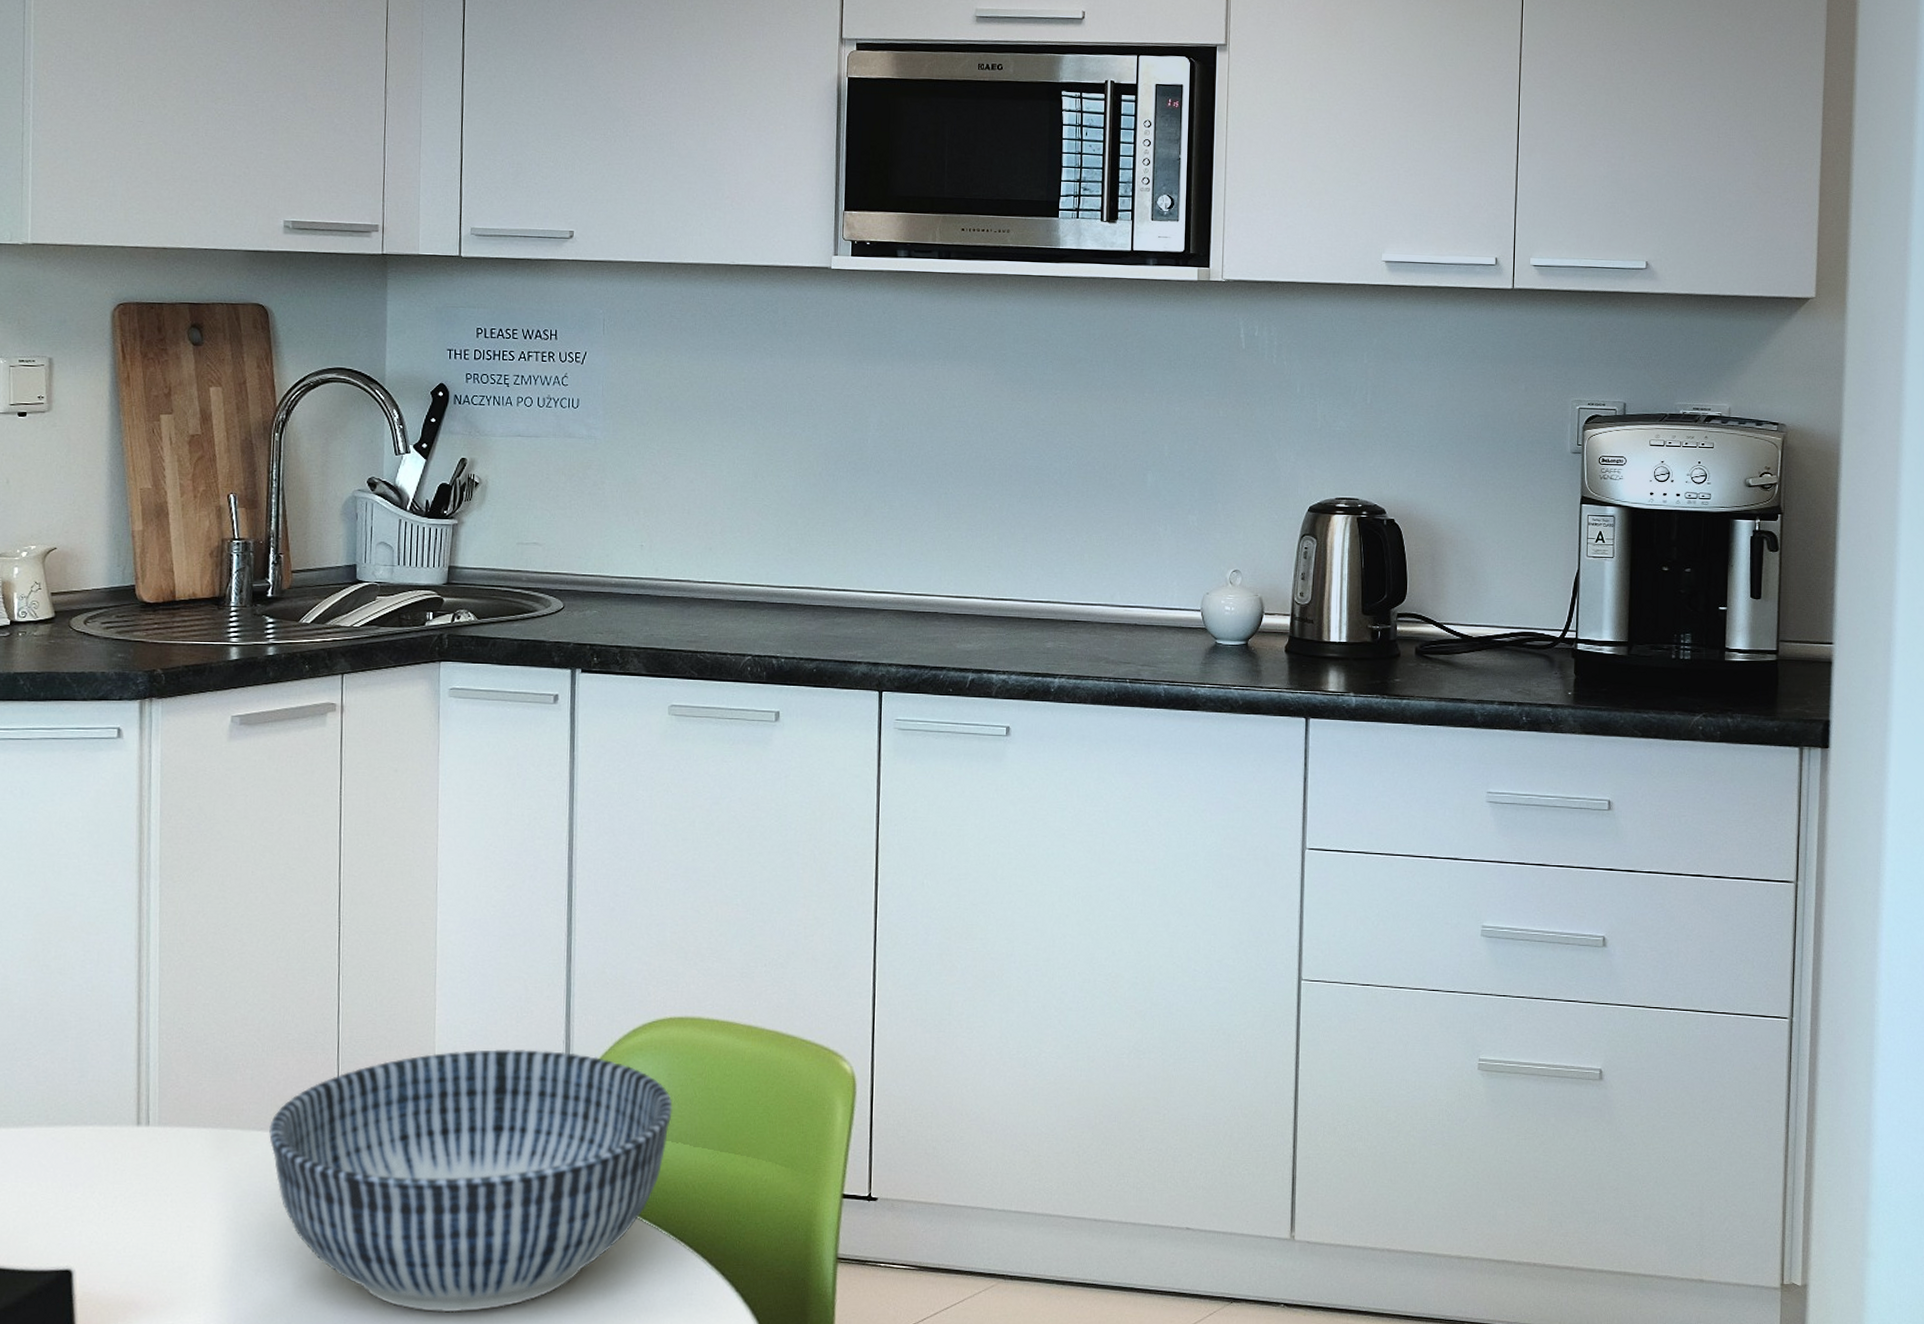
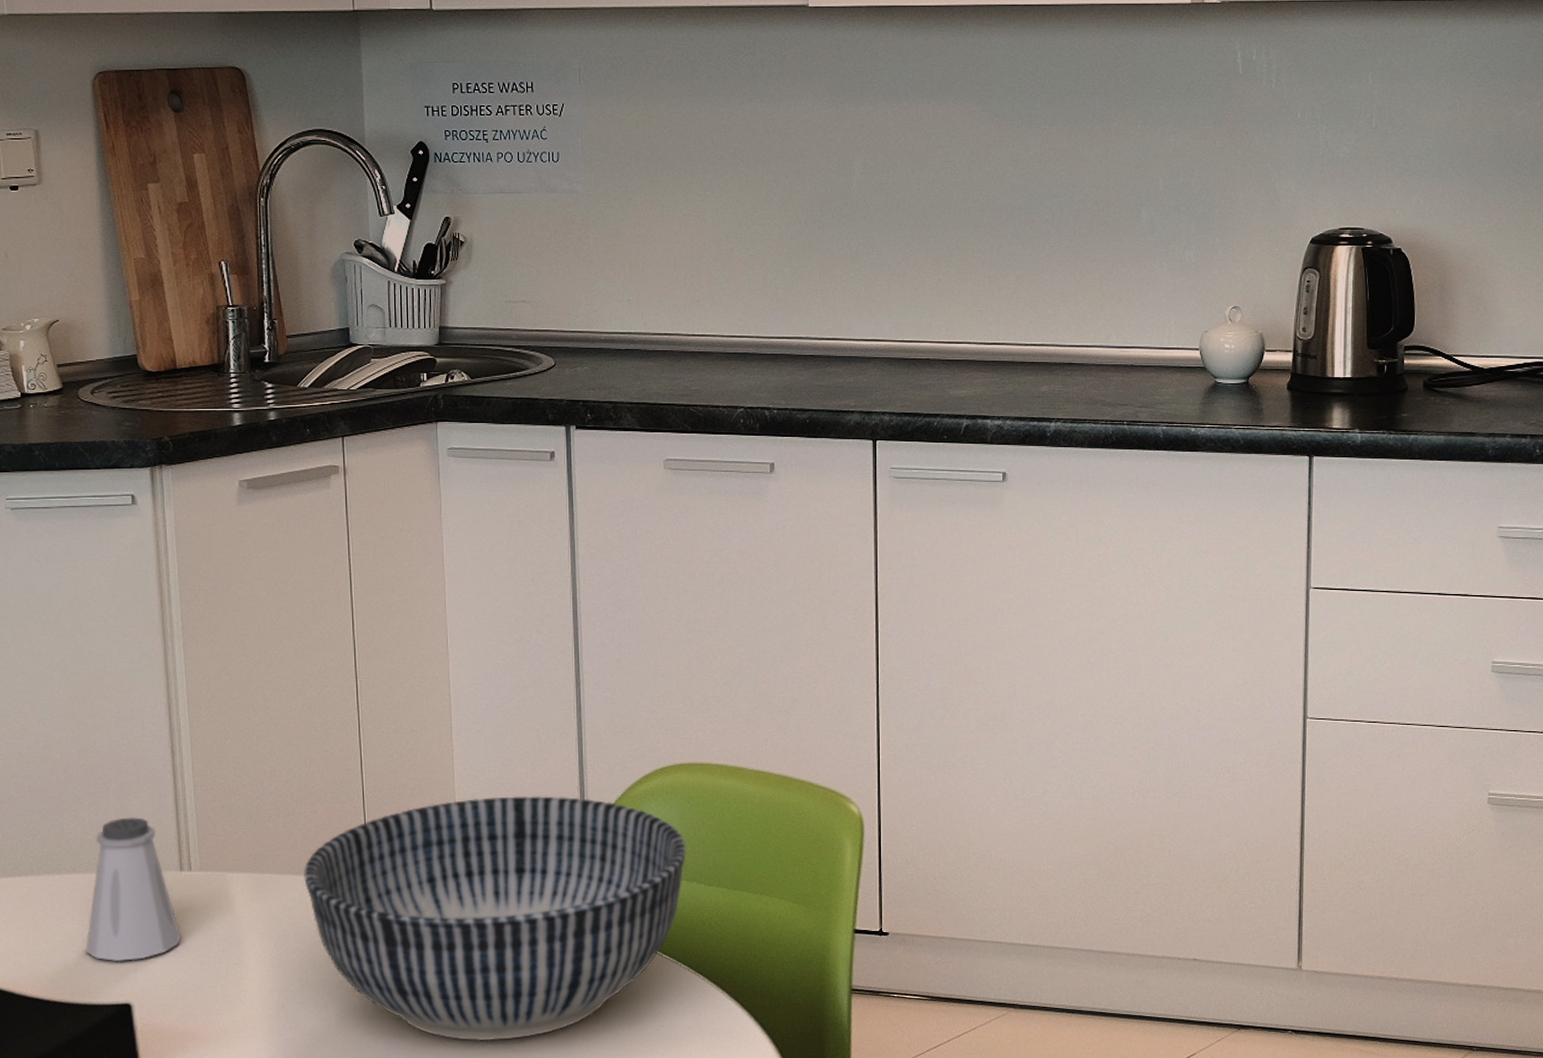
saltshaker: none [27,1067,132,1224] -> present [85,817,181,962]

